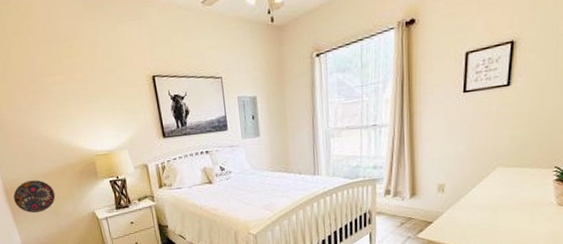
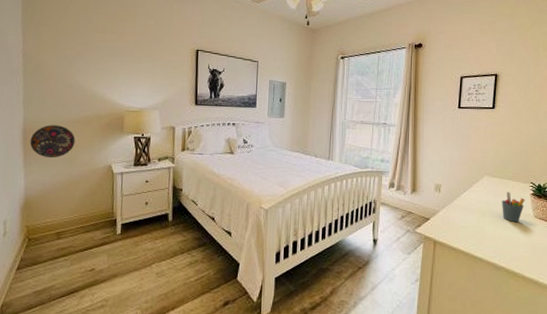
pen holder: none [517,181,547,214] -> present [501,192,525,223]

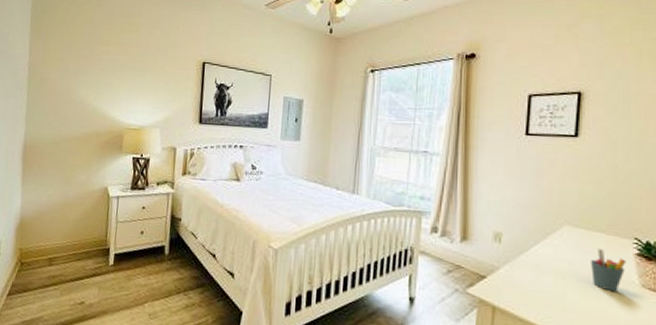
decorative plate: present [29,125,76,158] -> none [29,141,73,177]

